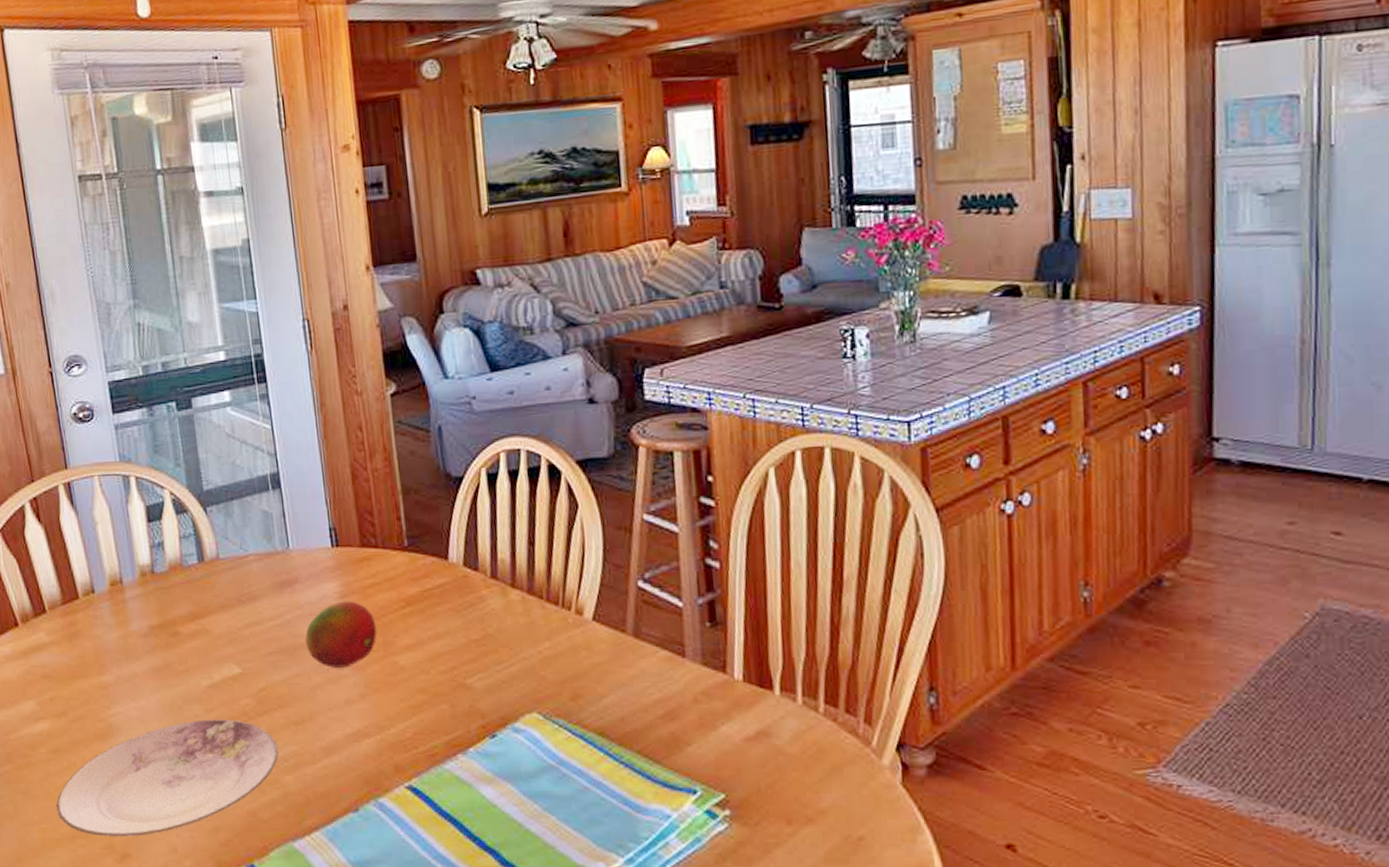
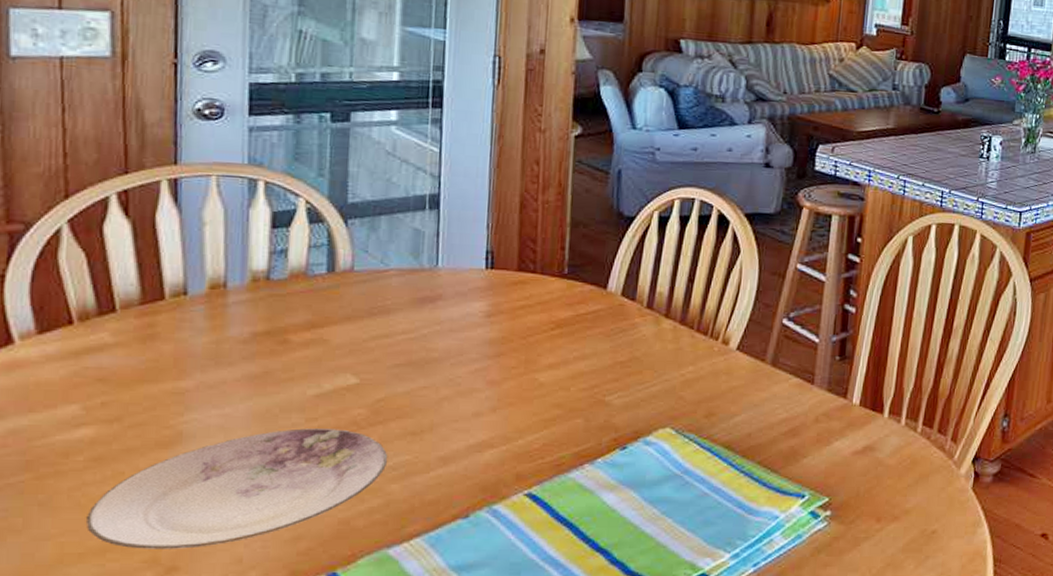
fruit: present [305,601,377,668] -> none [439,320,521,382]

